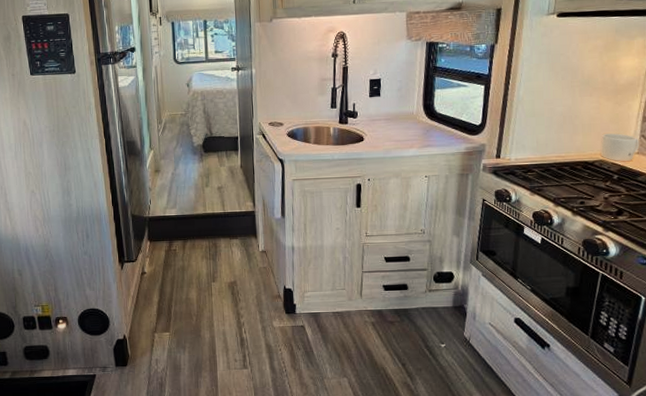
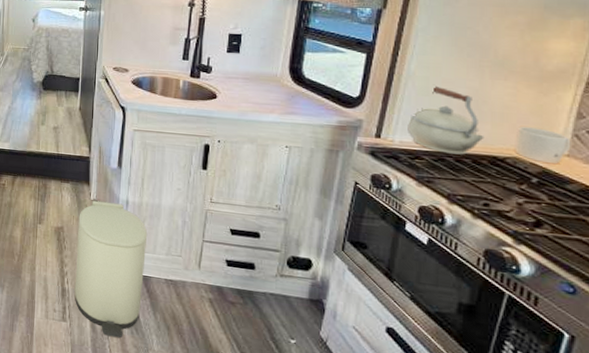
pedal bin: none [249,250,314,374] -> present [74,200,148,339]
kettle: none [520,107,578,164] -> present [407,86,484,155]

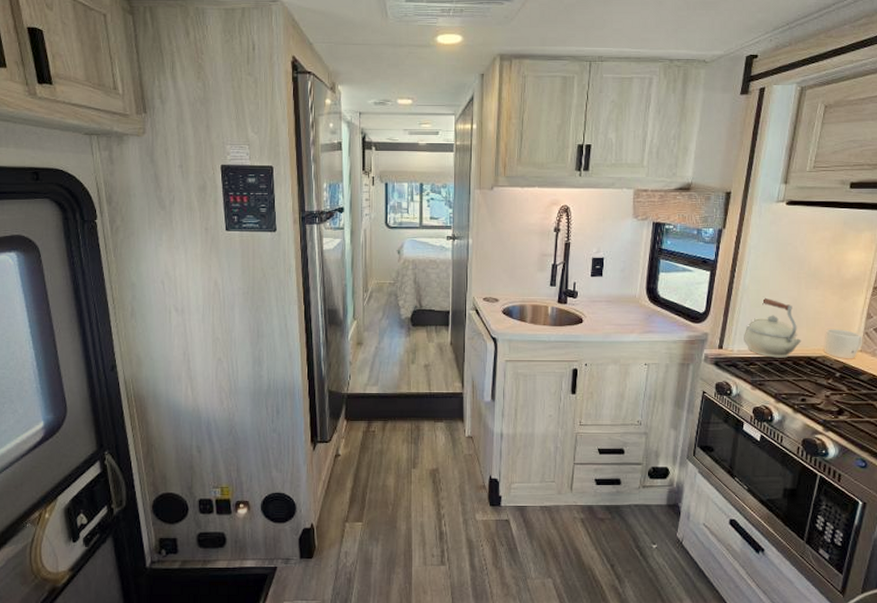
pedal bin: present [74,200,148,339] -> none [452,437,522,572]

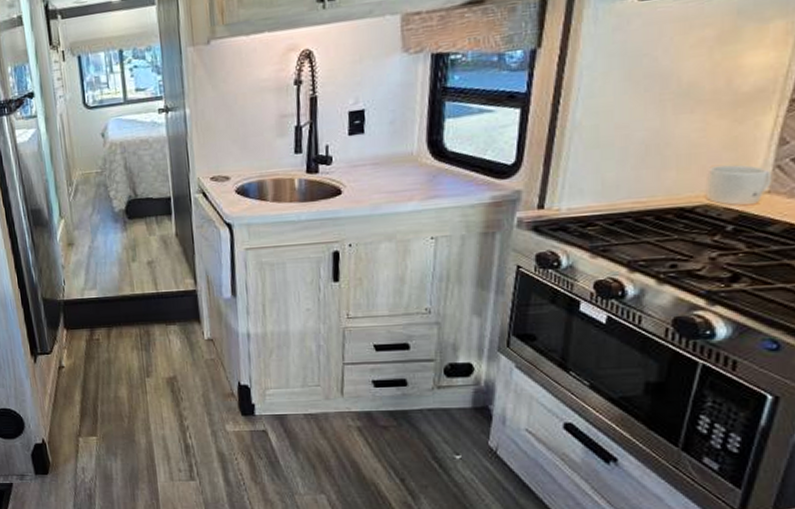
kettle: present [744,297,802,358] -> none [576,134,669,214]

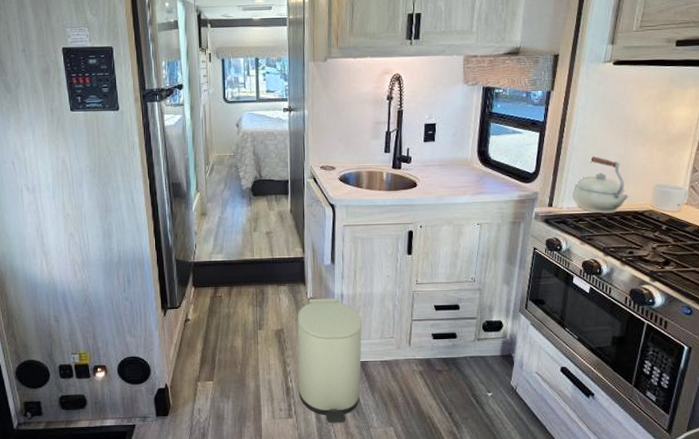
pedal bin: none [192,338,279,488] -> present [297,298,363,423]
kettle: none [576,134,669,214] -> present [573,156,629,214]

